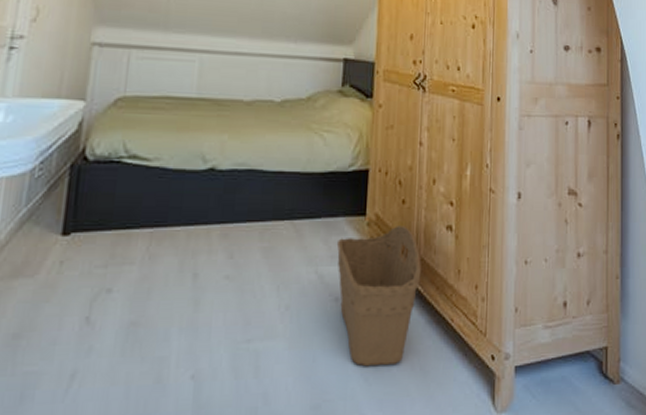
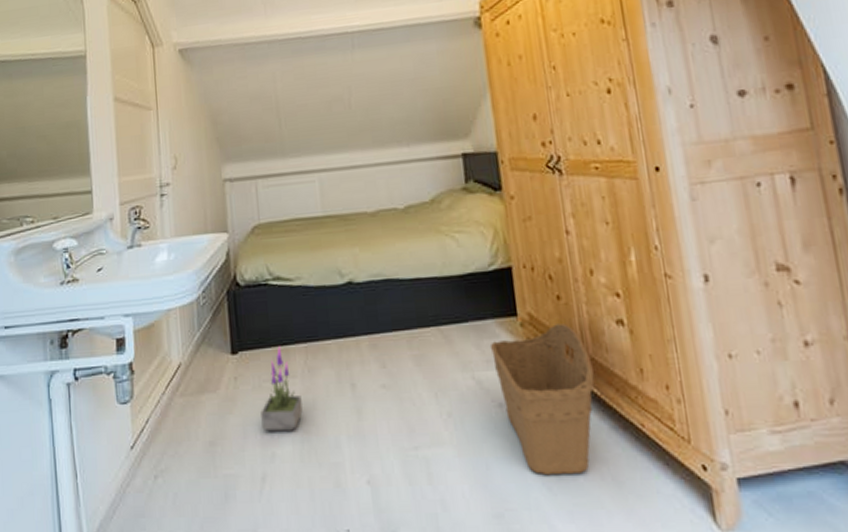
potted plant: none [82,230,136,323] -> present [260,346,303,432]

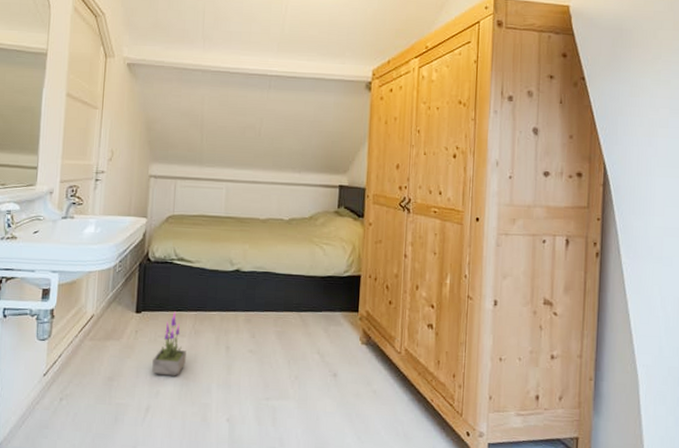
wicker basket: present [489,323,594,476] -> none [334,321,405,430]

